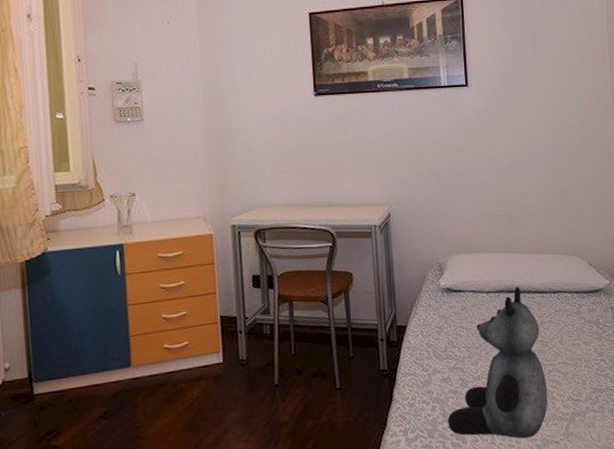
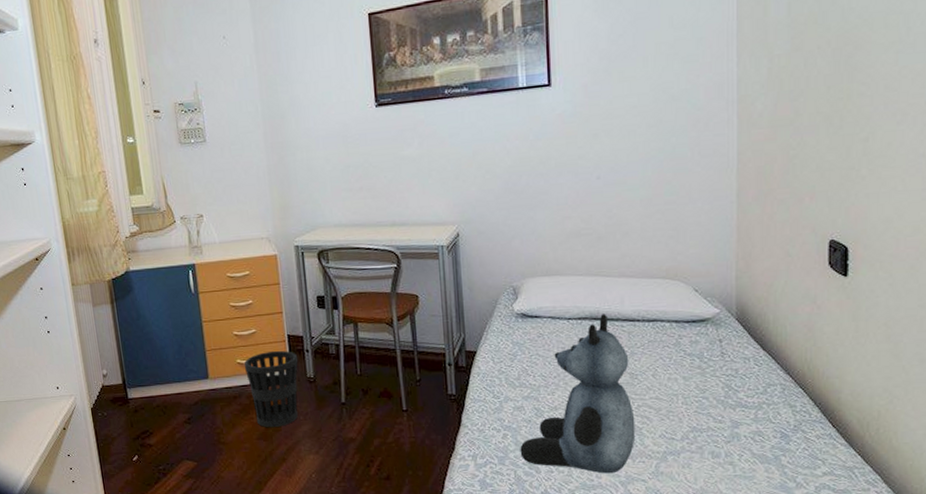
wastebasket: none [171,332,231,417] -> present [244,350,299,428]

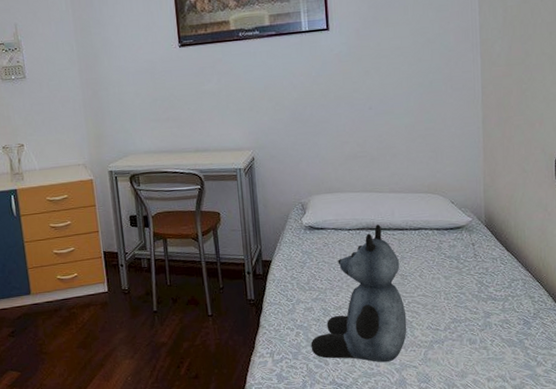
wastebasket: present [244,350,299,428] -> none [63,266,114,337]

